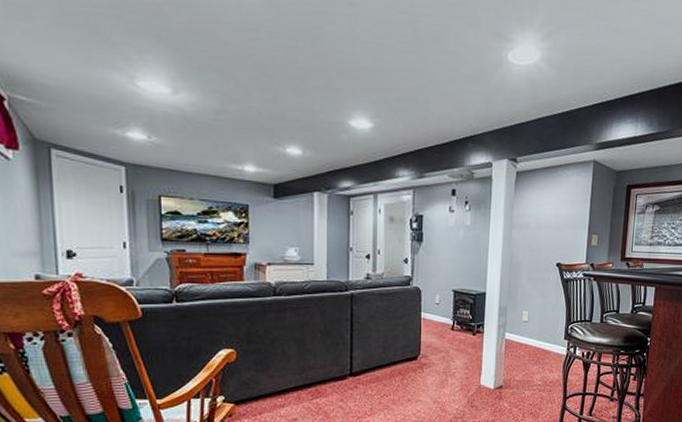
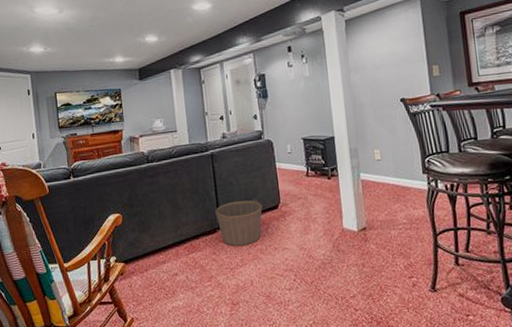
basket: none [348,347,400,396] -> present [215,199,263,247]

